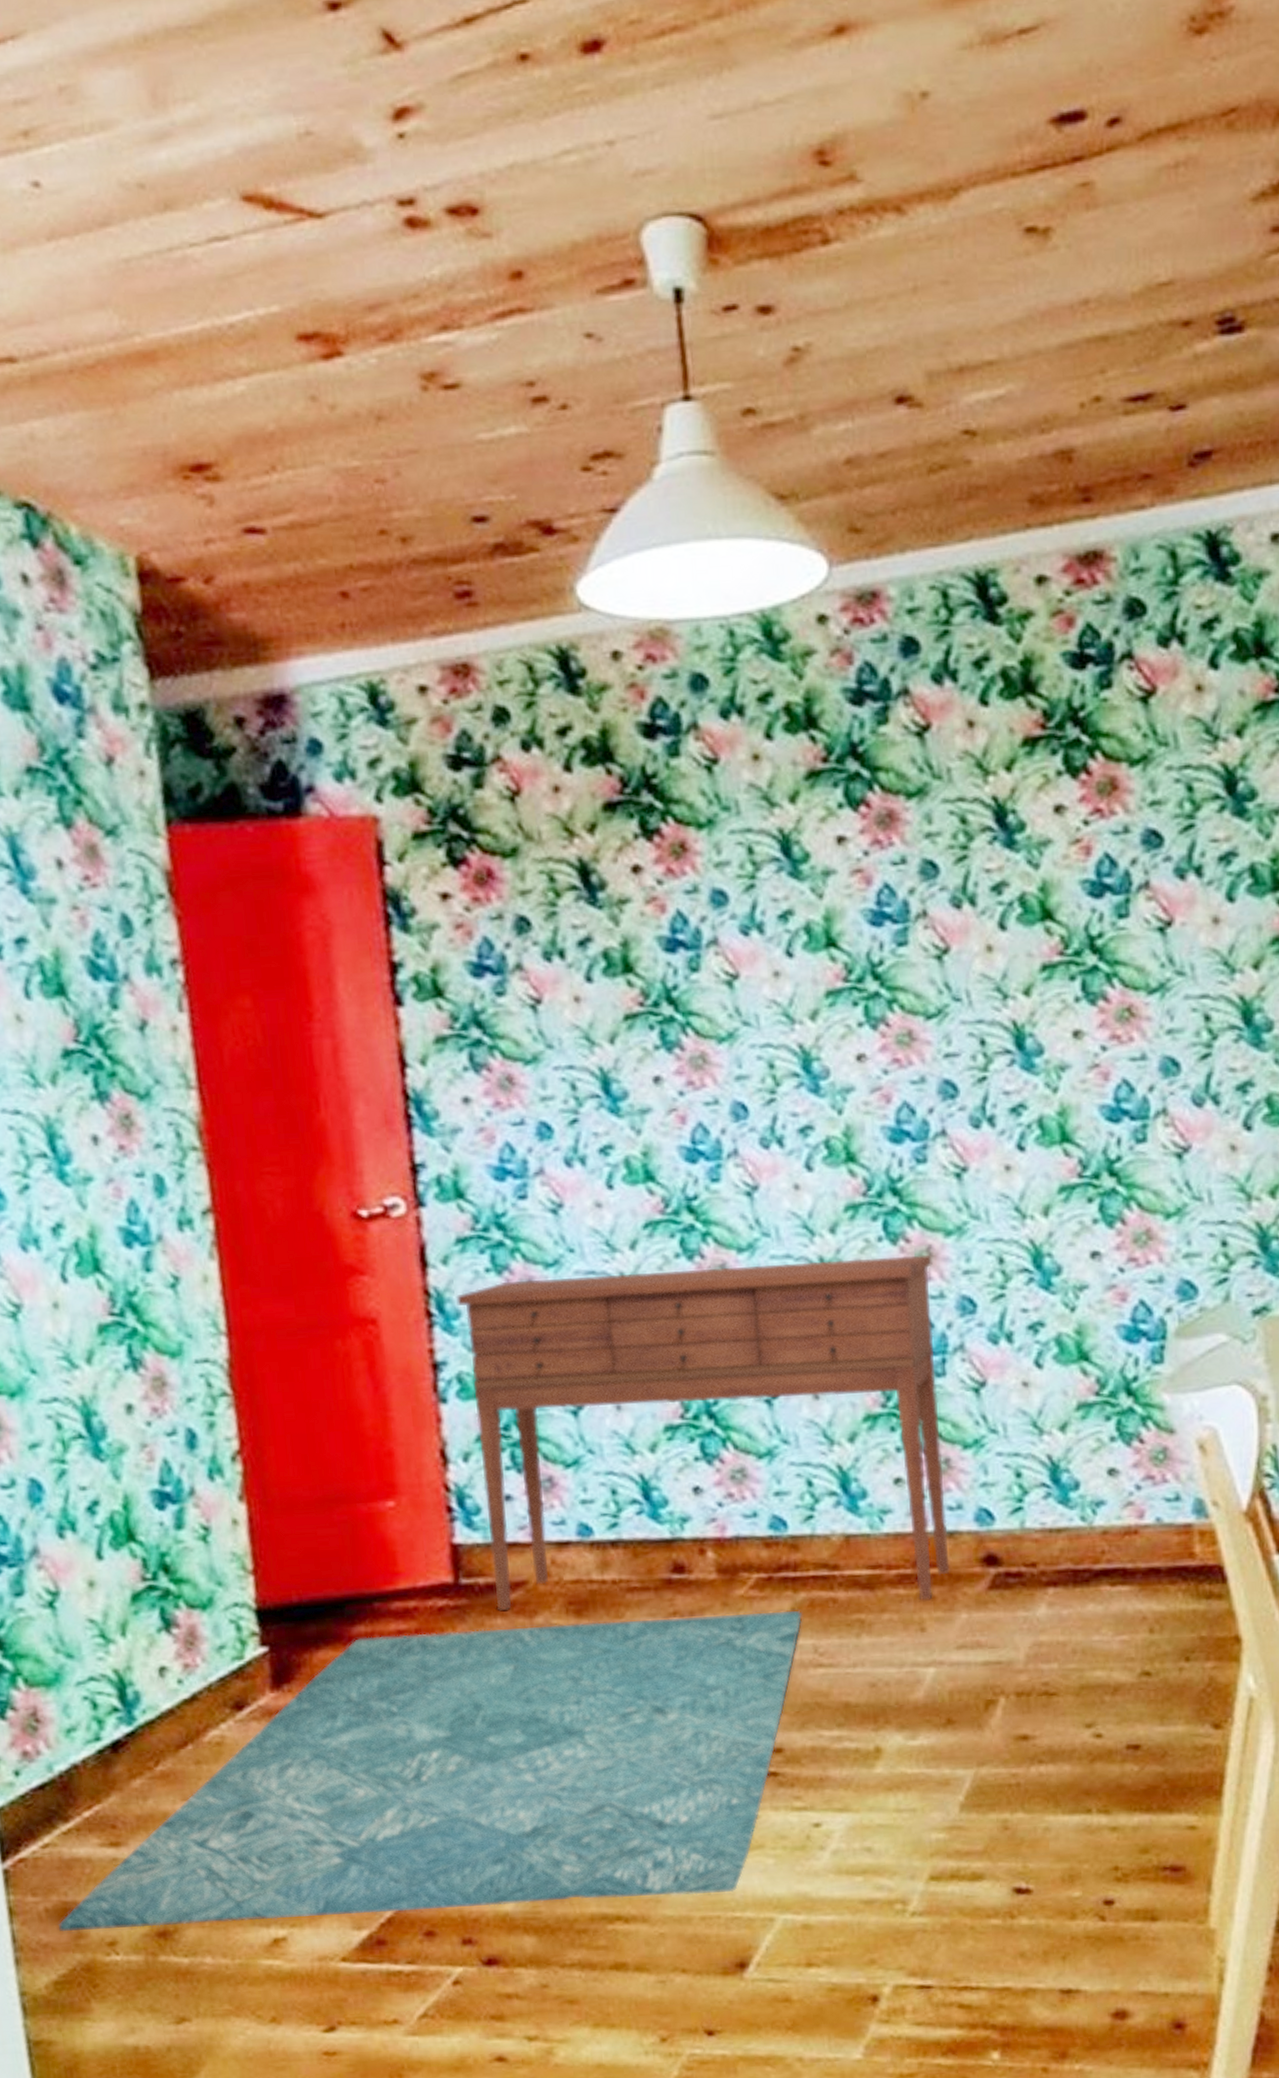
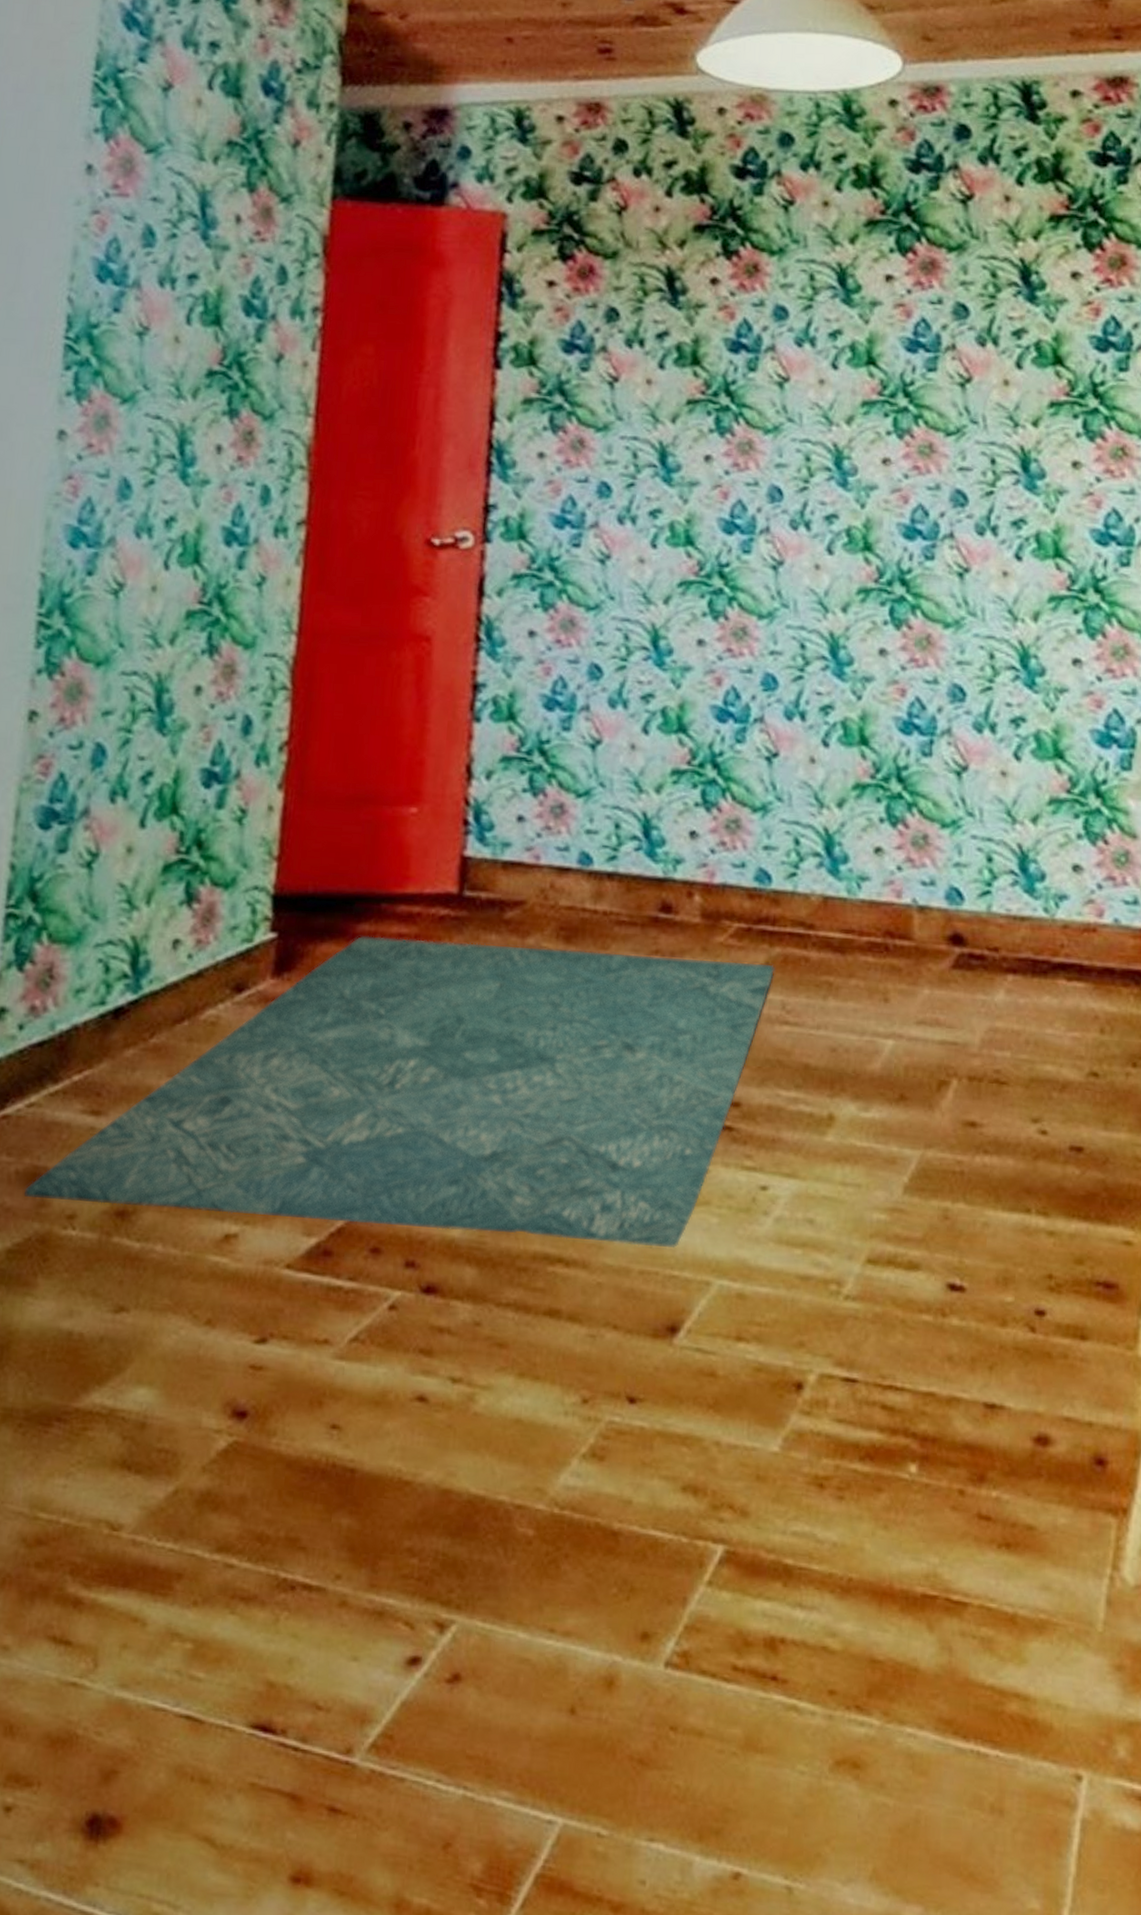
console table: present [456,1254,950,1611] -> none [493,618,931,972]

